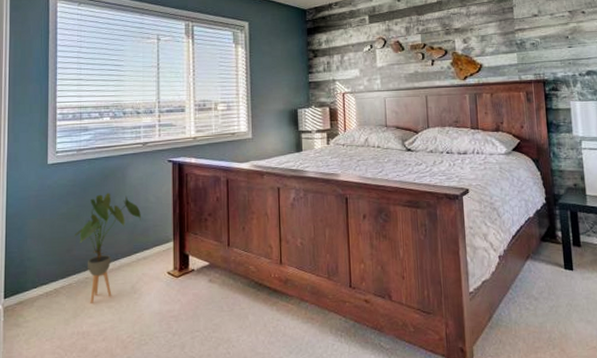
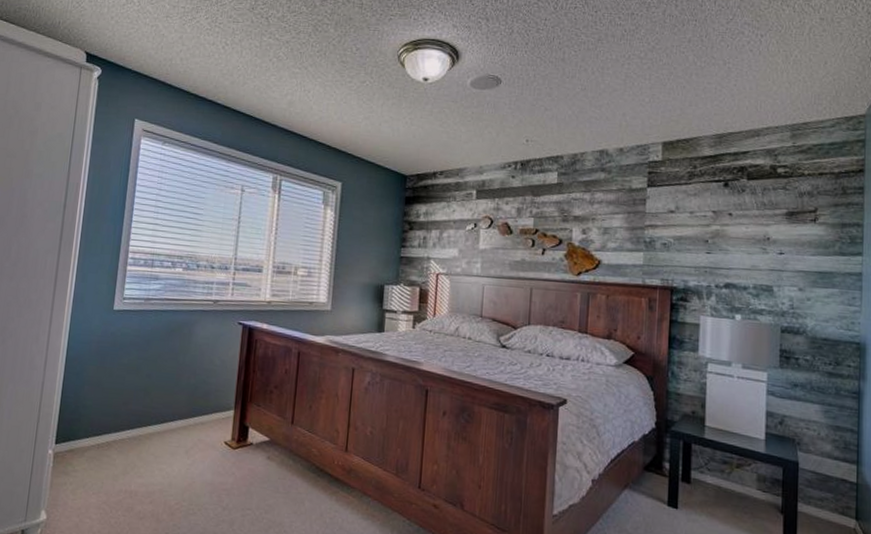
house plant: present [75,193,141,303] -> none [133,348,204,463]

